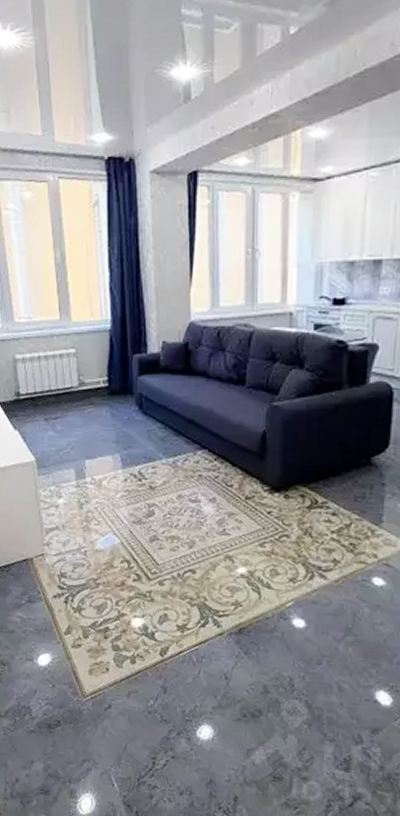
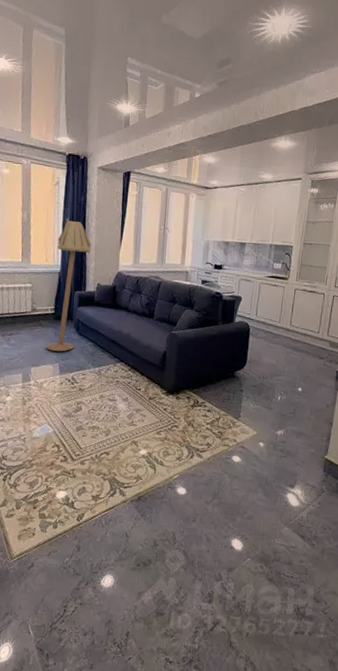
floor lamp: none [100,253,150,438] -> present [45,219,92,352]

